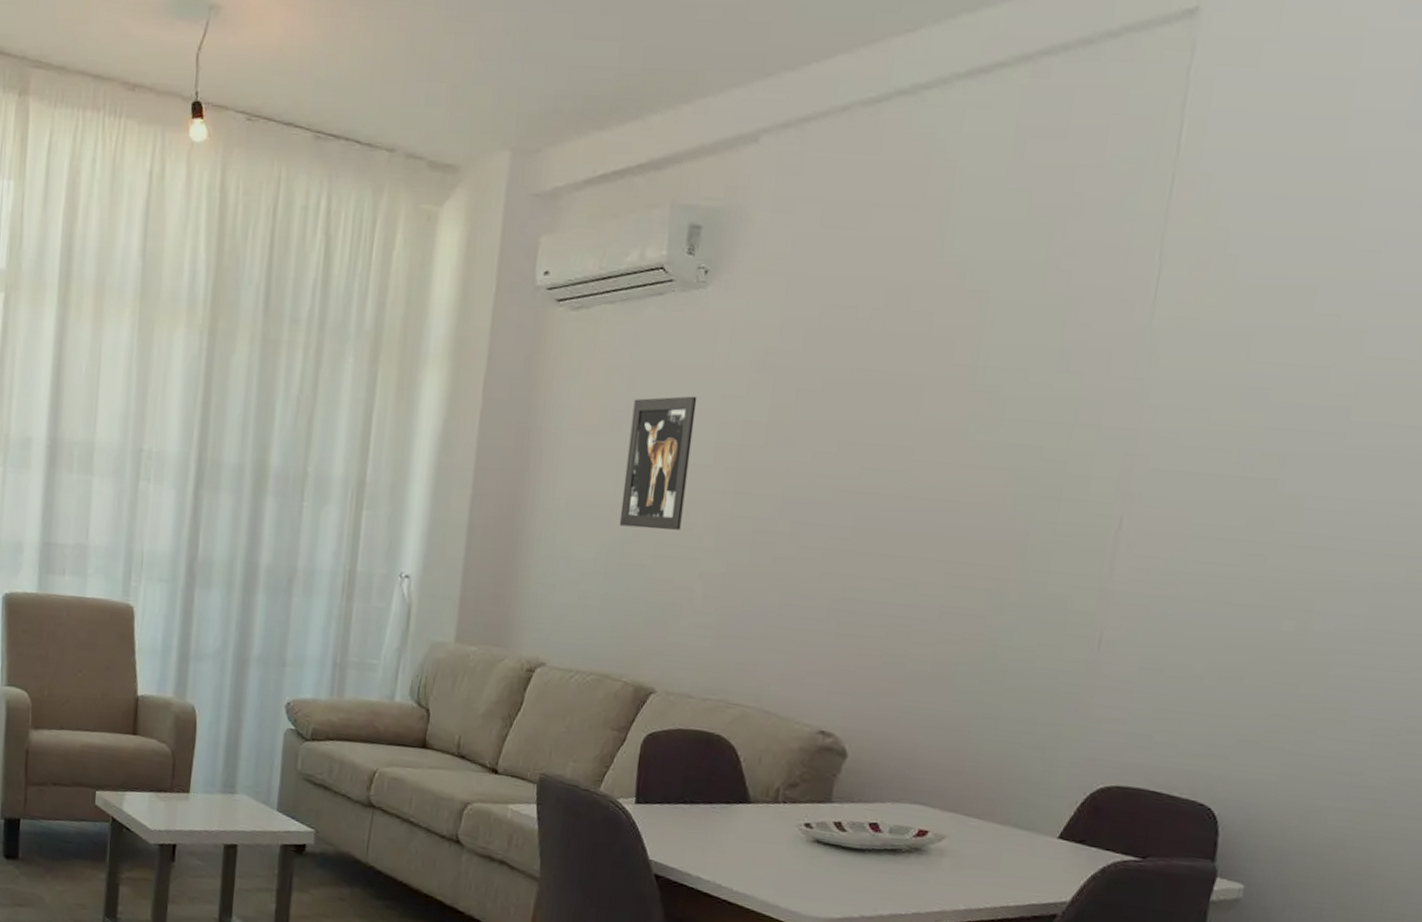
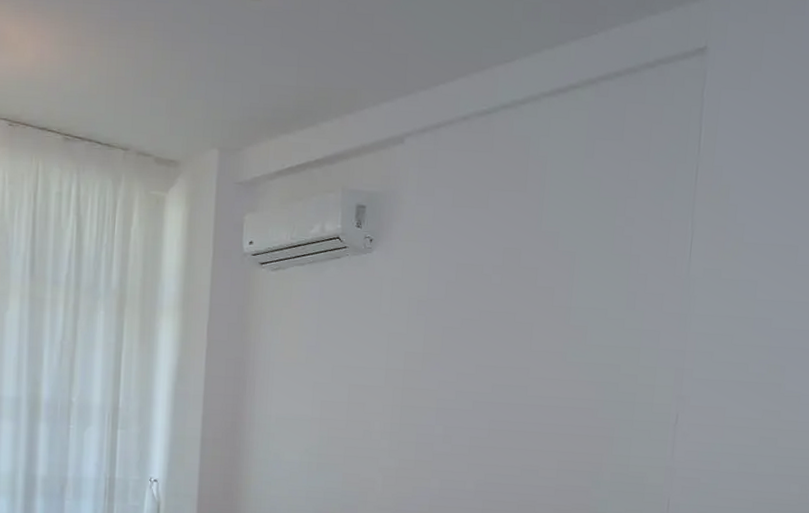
wall art: present [619,396,697,530] -> none [317,334,370,437]

